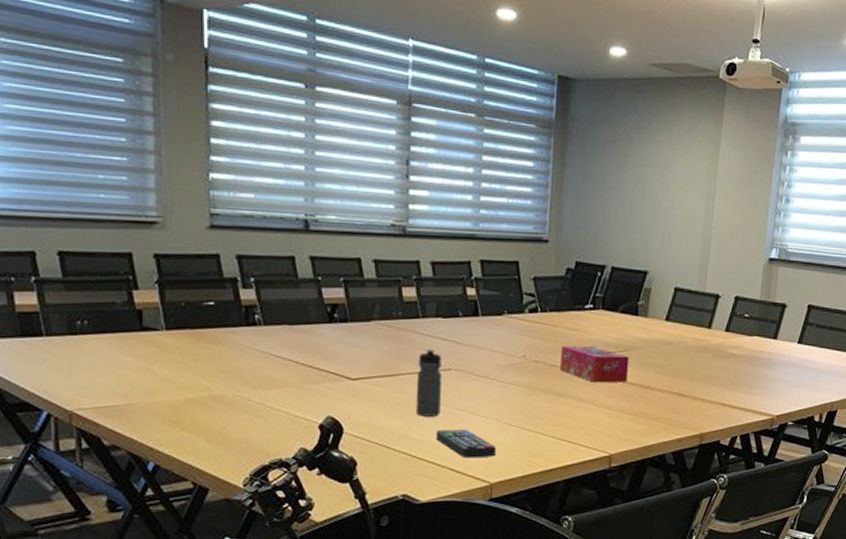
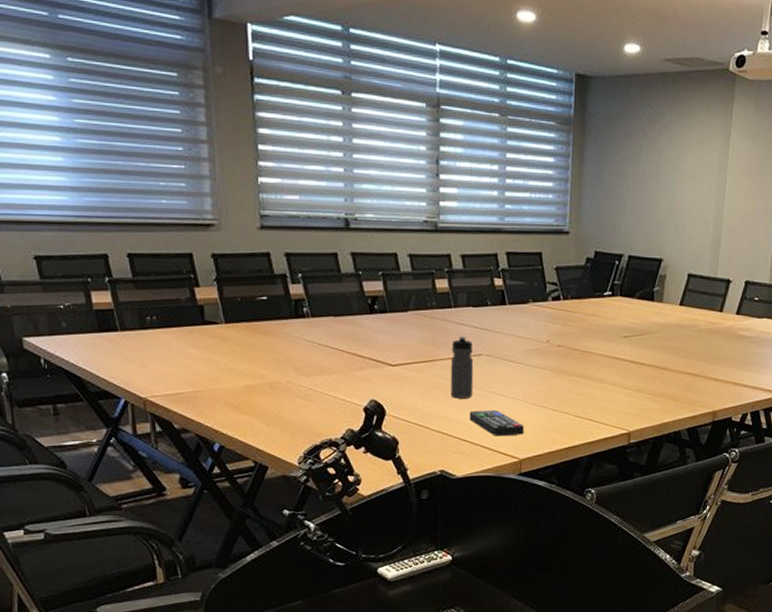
tissue box: present [559,346,629,383] -> none [581,331,646,365]

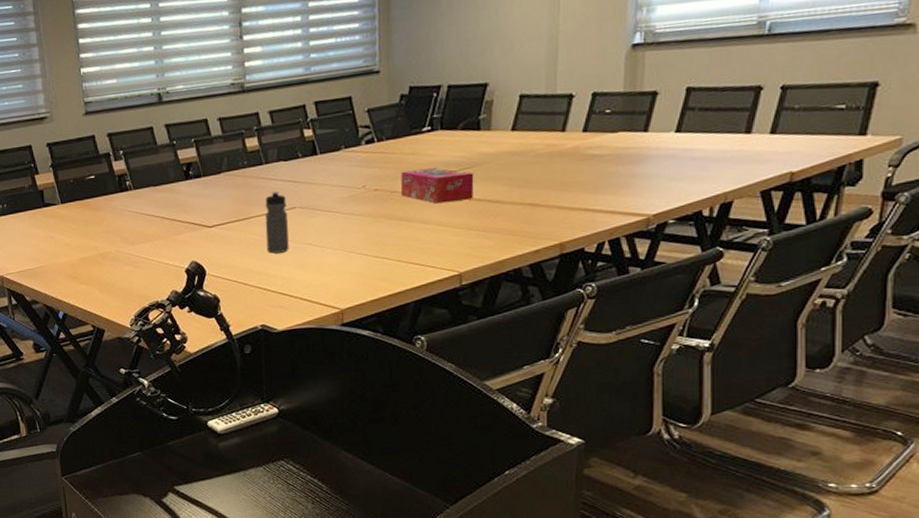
remote control: present [469,409,524,436] -> none [286,261,344,288]
tissue box: none [581,331,646,365] -> present [400,168,474,204]

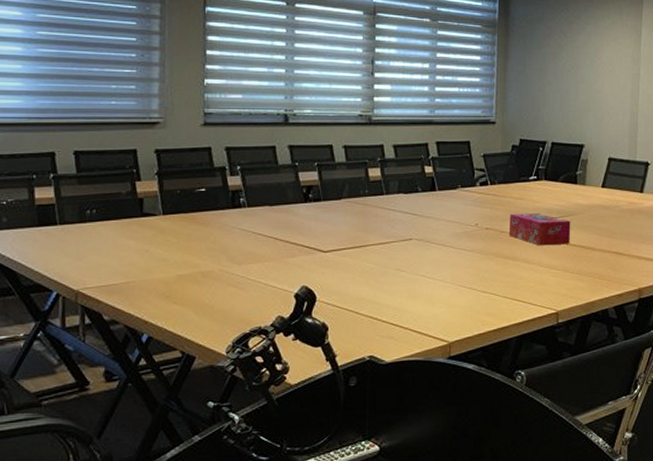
water bottle: present [265,191,289,254] -> none [381,222,404,283]

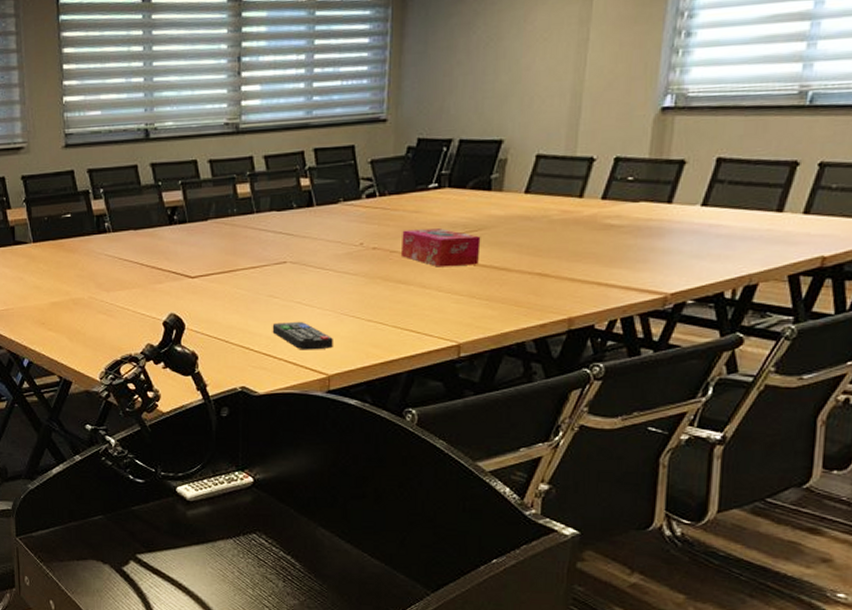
remote control: none [399,292,453,320] -> present [272,321,333,350]

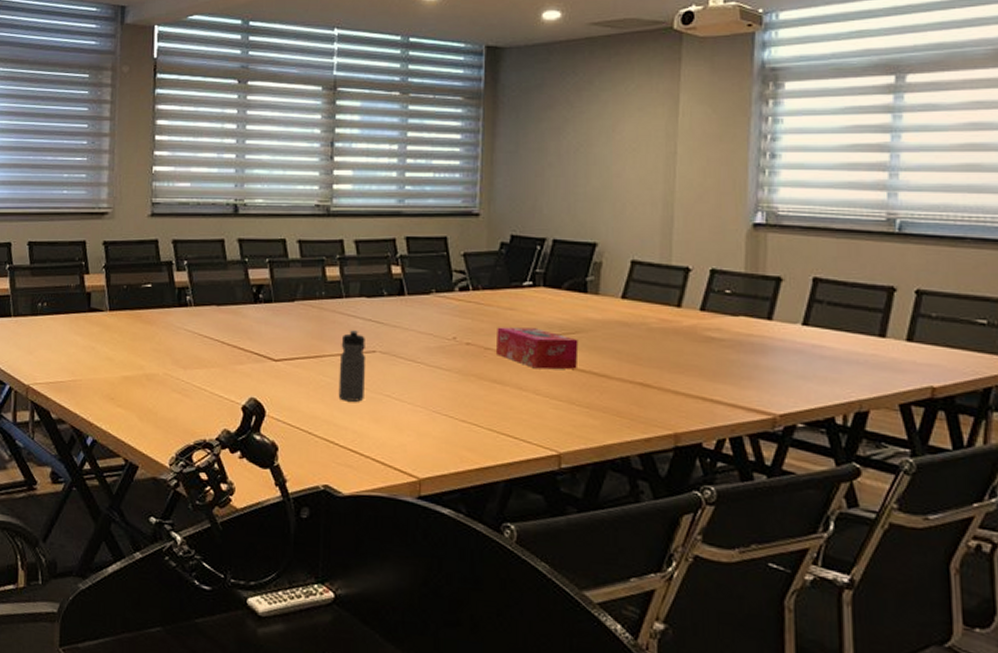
water bottle: none [252,244,278,310] -> present [338,330,366,402]
remote control: present [272,321,333,350] -> none [359,416,424,450]

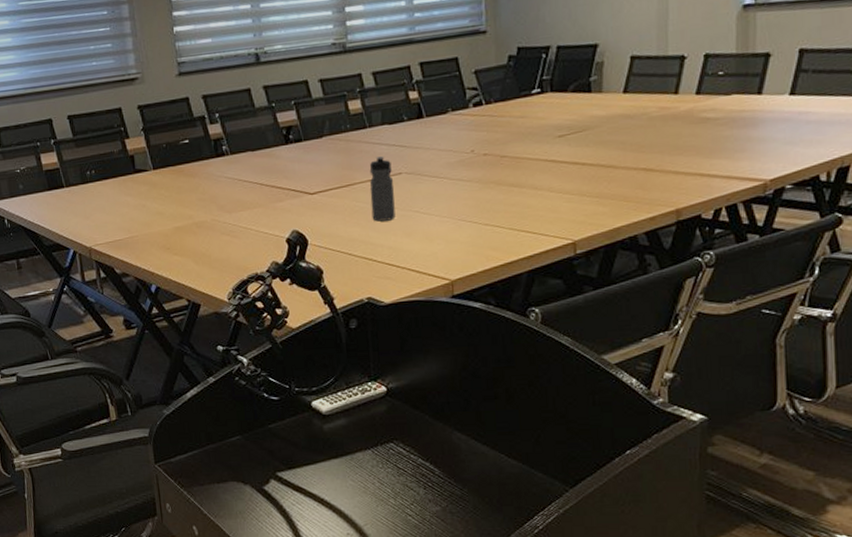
tissue box: present [495,327,579,370] -> none [510,131,587,169]

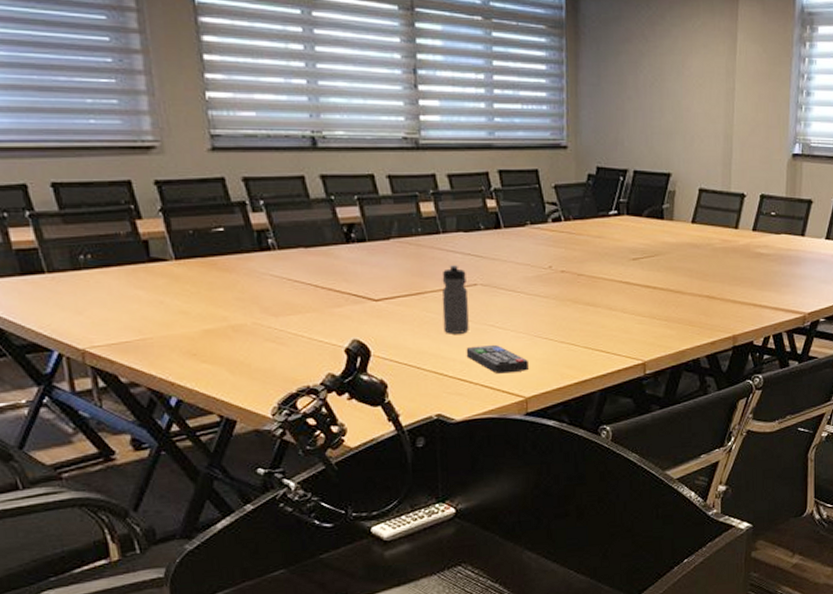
remote control: none [393,229,453,258] -> present [466,344,529,374]

